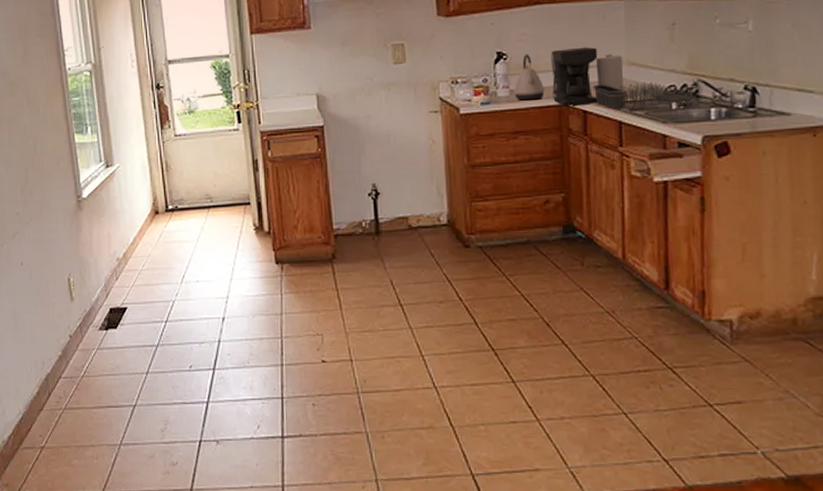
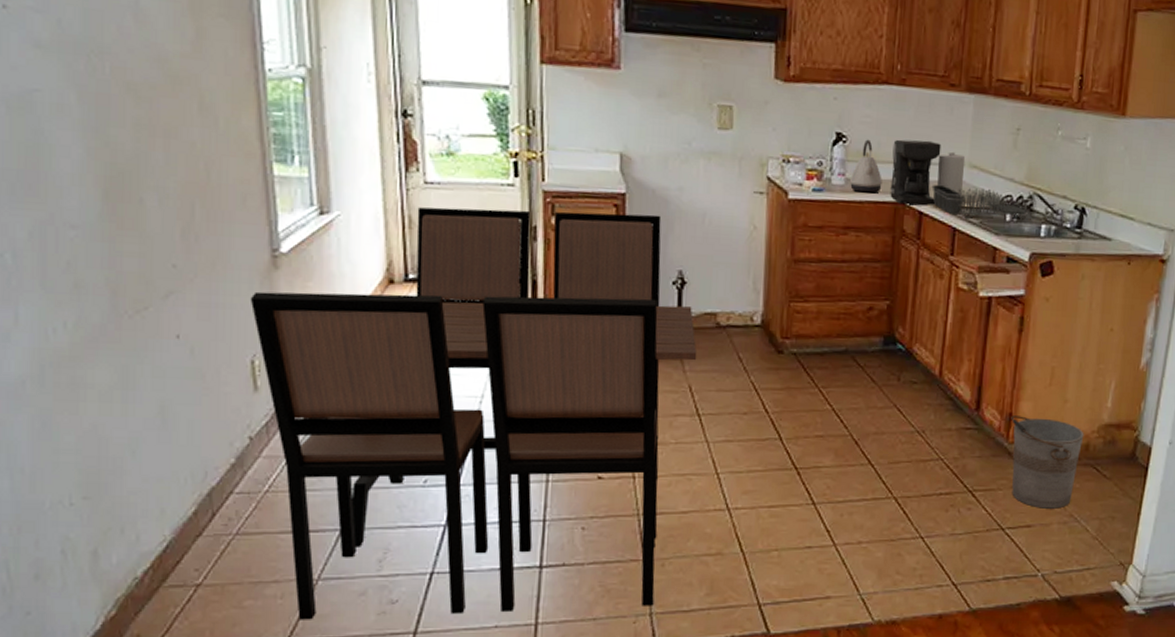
dining set: none [65,140,395,477] -> present [250,207,697,620]
bucket: none [704,293,790,385] -> present [1011,415,1084,509]

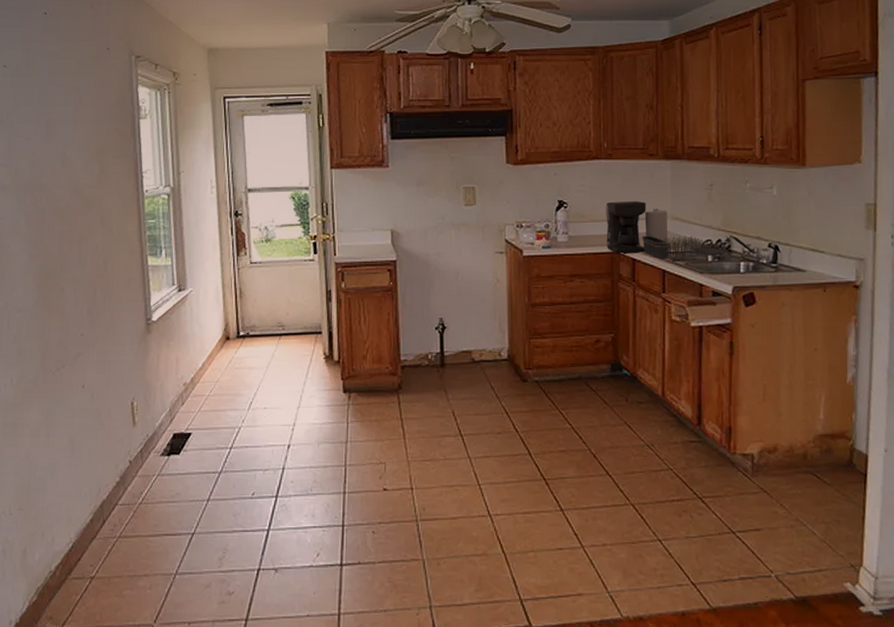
dining set: present [250,207,697,620] -> none [131,275,458,607]
kettle: present [849,139,884,194] -> none [572,204,600,246]
bucket: present [1011,415,1084,509] -> none [730,429,801,513]

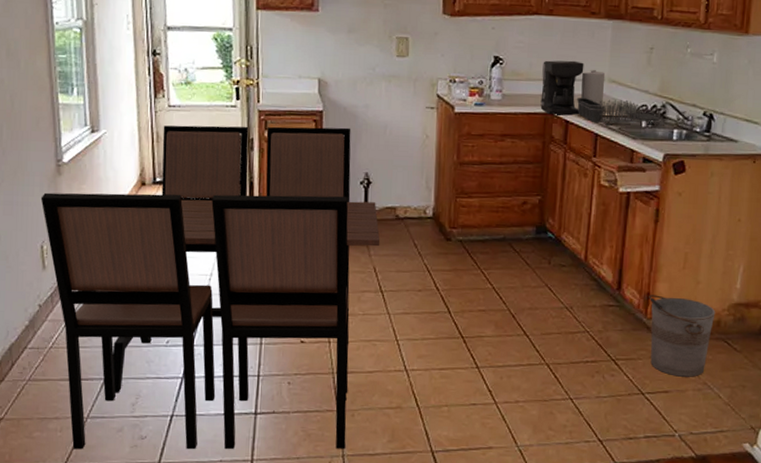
dining set: none [131,275,458,607] -> present [40,125,380,450]
bucket: none [730,429,801,513] -> present [649,295,716,377]

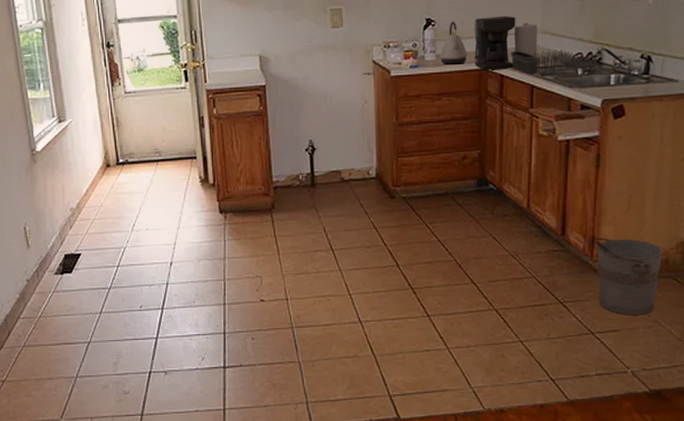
dining set: present [40,125,380,450] -> none [20,99,328,405]
kettle: none [505,61,535,106] -> present [439,21,468,65]

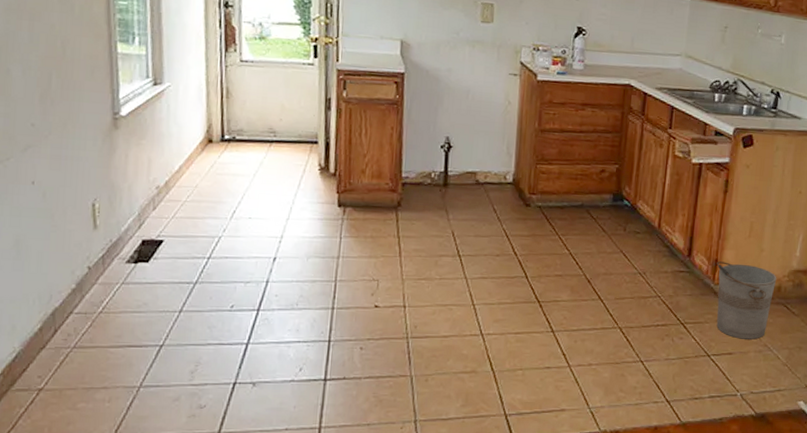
kettle: present [439,21,468,65] -> none [587,33,615,77]
coffee maker: present [474,15,516,71] -> none [620,33,663,88]
dish rack: present [510,49,596,76] -> none [654,70,732,100]
paper towel holder: present [515,22,538,58] -> none [659,44,683,80]

